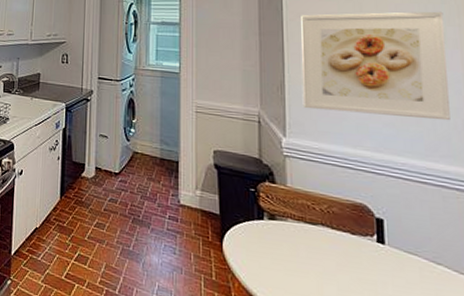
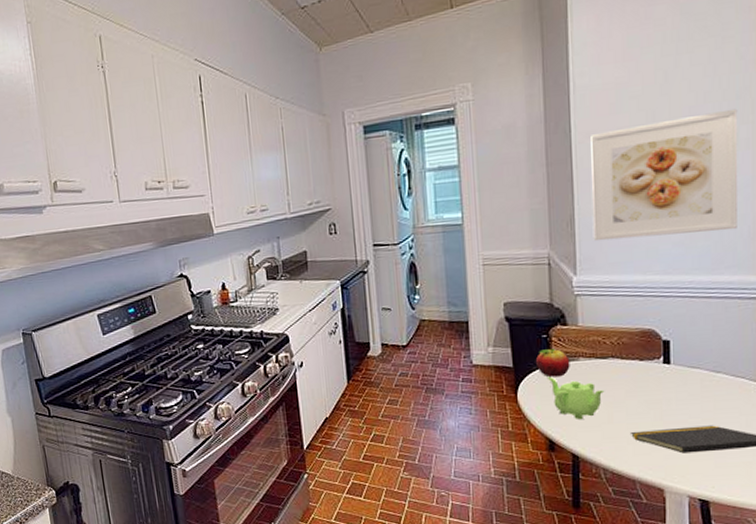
fruit: none [242,203,278,235] -> present [535,349,570,377]
teapot: none [255,233,314,284] -> present [548,377,605,419]

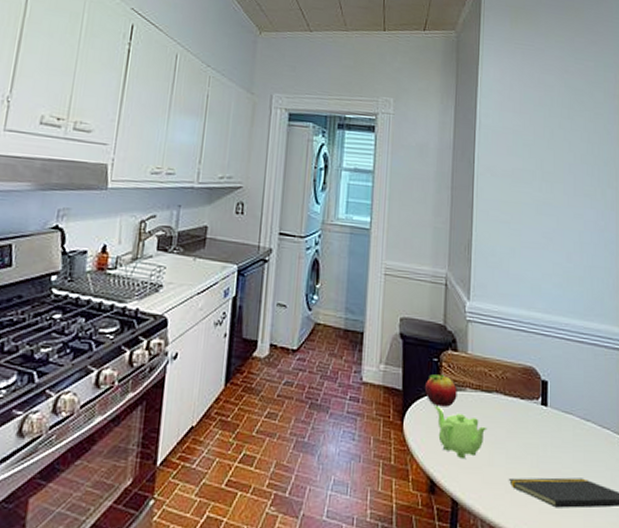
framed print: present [590,108,738,242] -> none [486,169,606,281]

